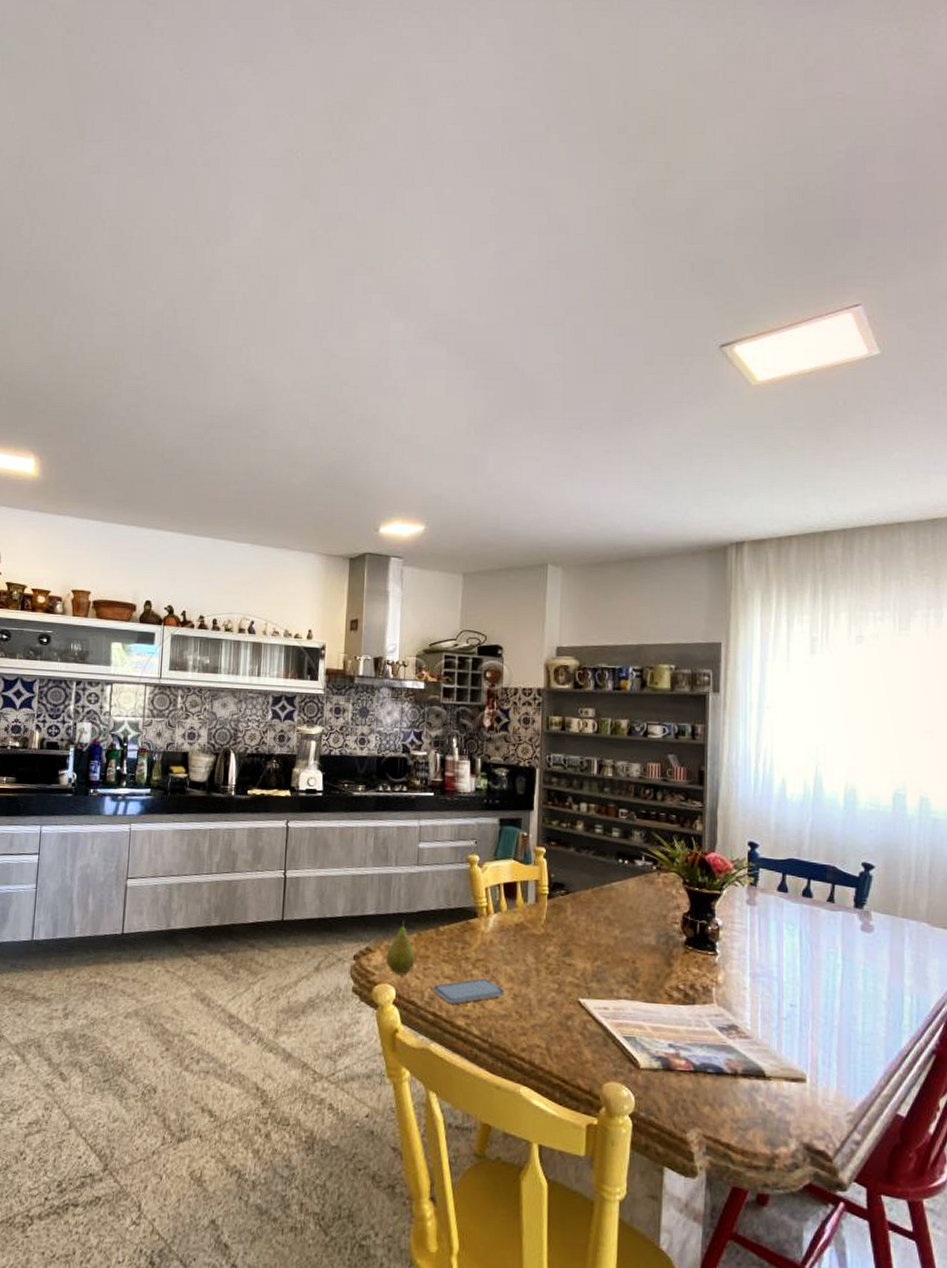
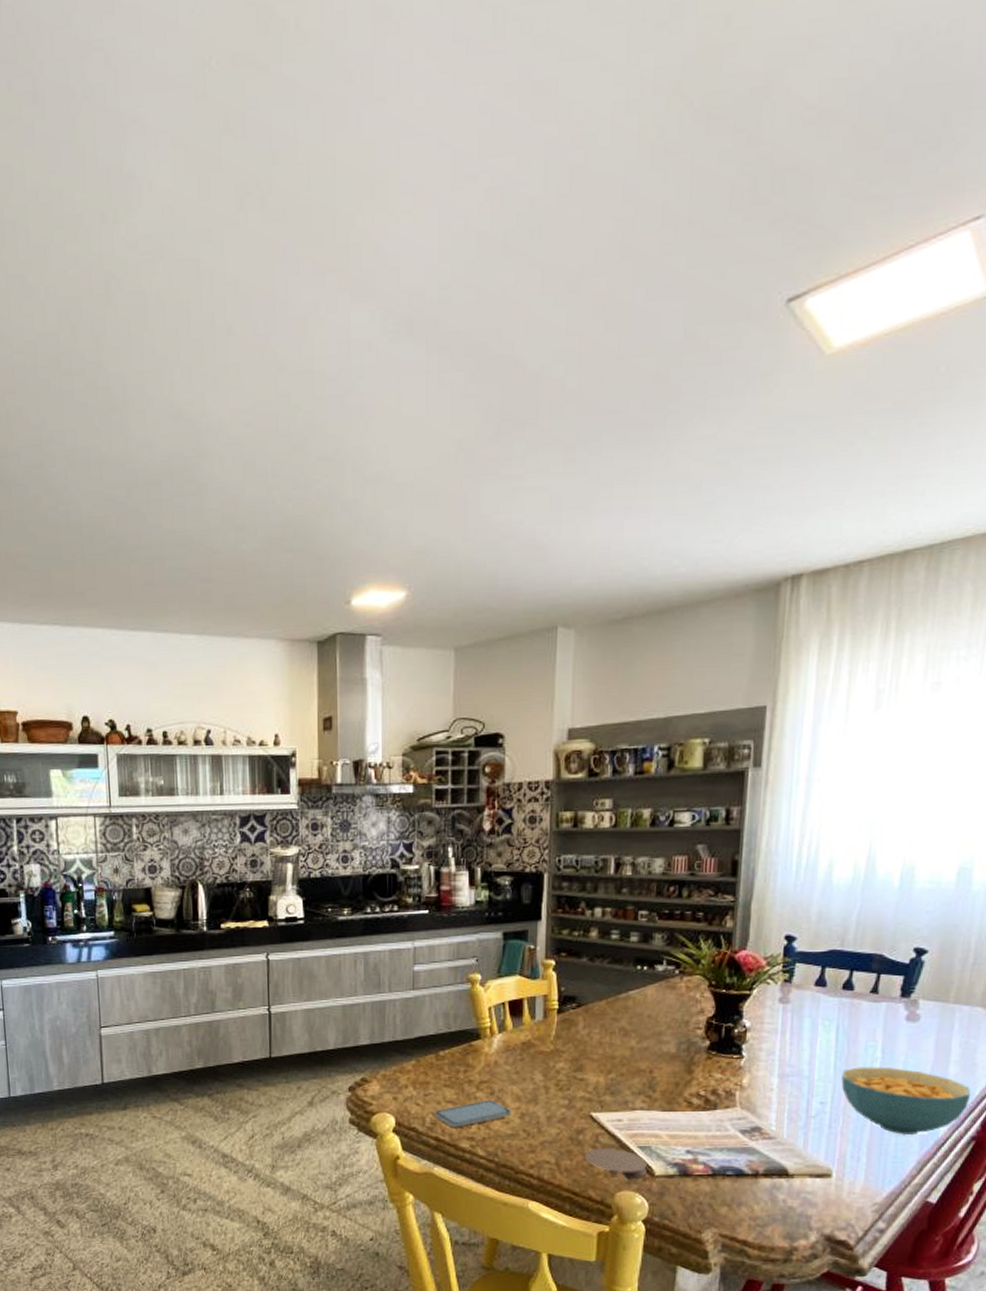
fruit: present [386,919,415,976] -> none [384,1047,414,1103]
coaster: none [573,1035,632,1071] -> present [584,1147,647,1180]
cereal bowl: none [808,972,927,1044] -> present [841,1067,971,1134]

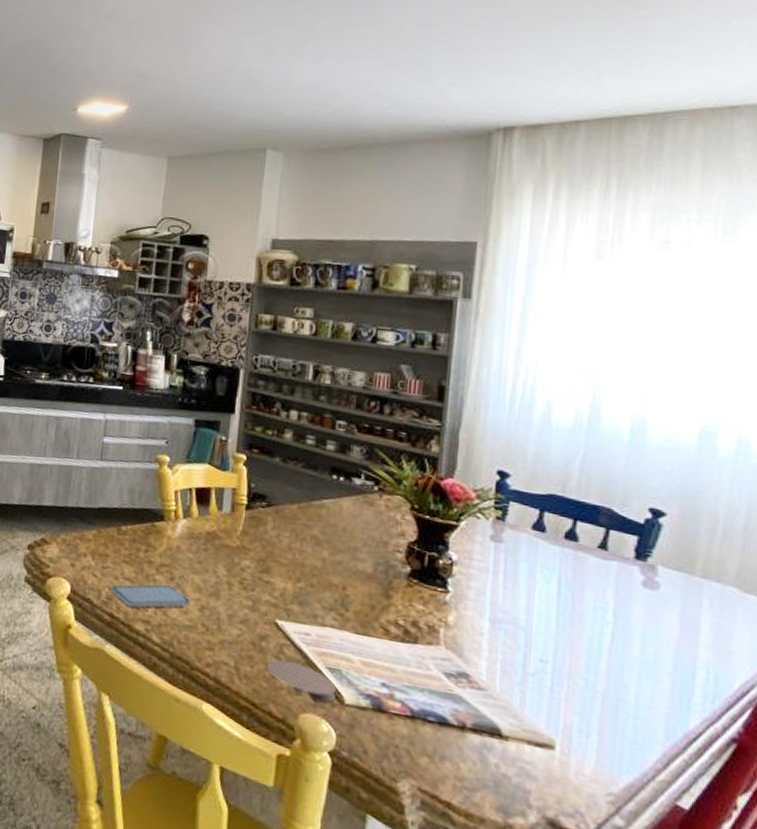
cereal bowl: present [841,1067,971,1134] -> none [565,627,728,721]

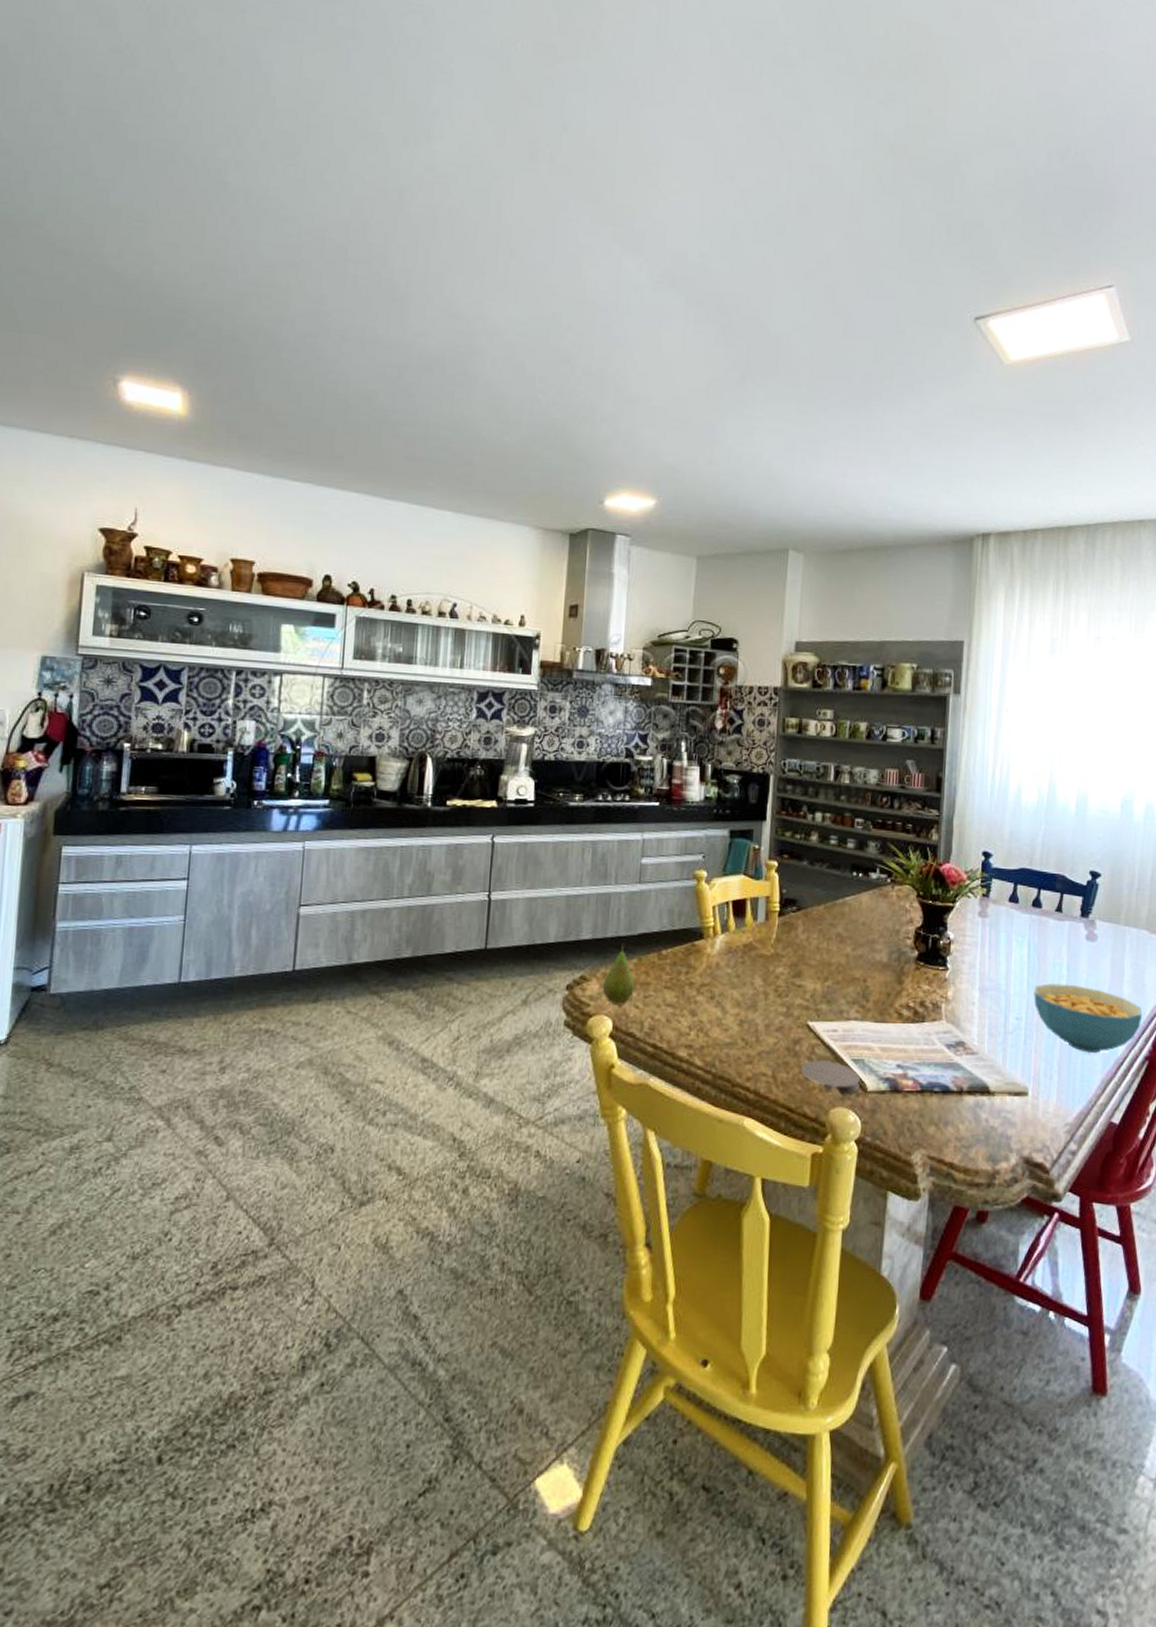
fruit: none [62,514,94,572] -> present [603,943,635,1005]
smartphone: present [110,584,192,608] -> none [652,1004,732,1034]
cereal bowl: none [565,627,728,721] -> present [1034,983,1143,1053]

